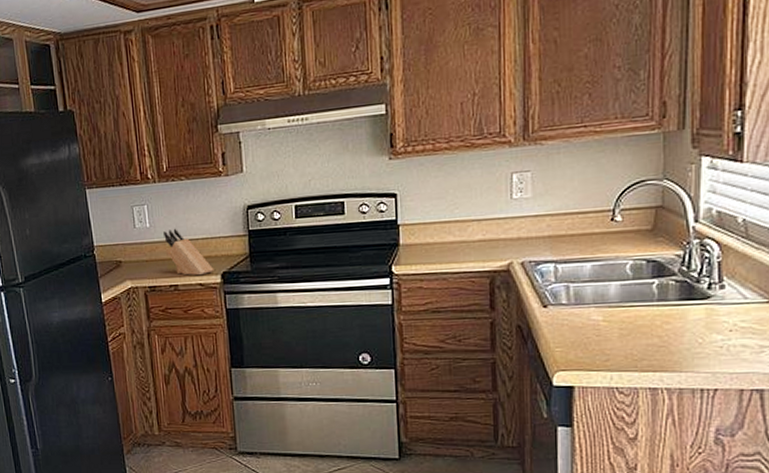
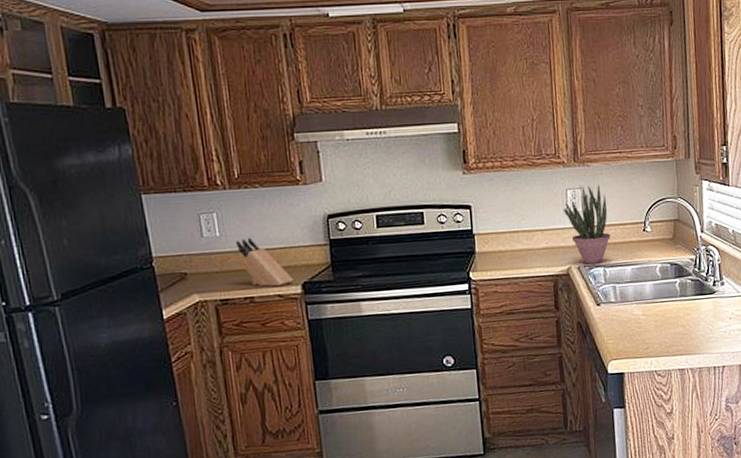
potted plant: none [505,166,567,260] -> present [562,185,611,264]

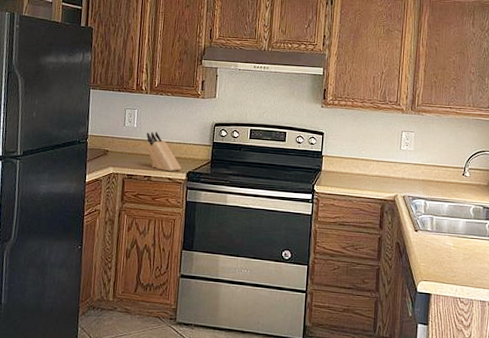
potted plant: present [562,185,611,264] -> none [396,129,435,196]

